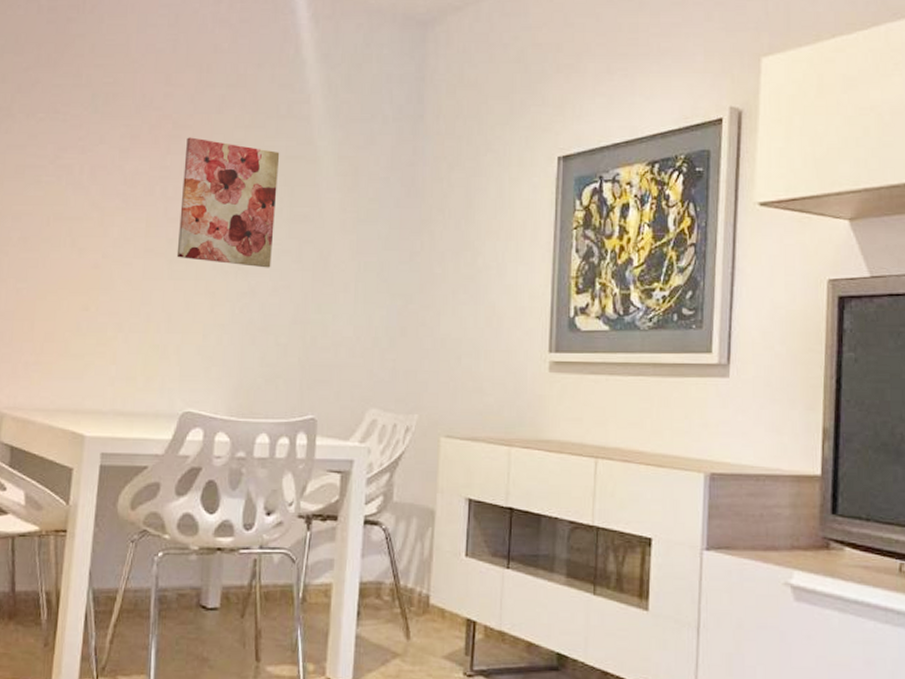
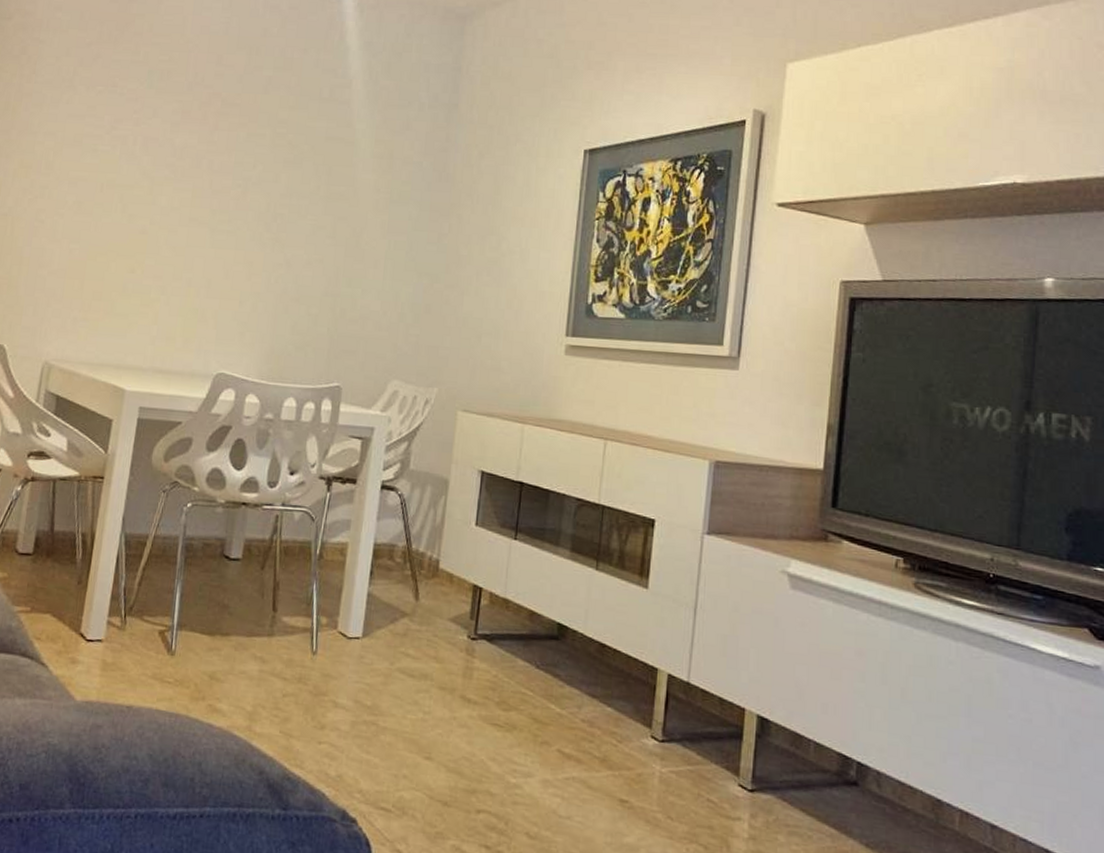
wall art: present [176,137,280,268] -> none [219,115,321,242]

